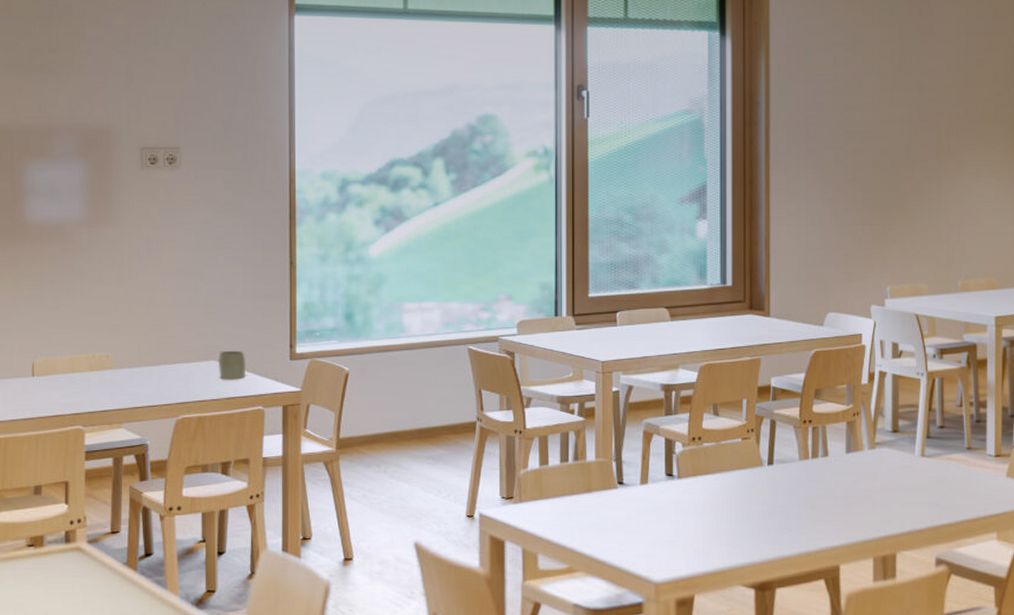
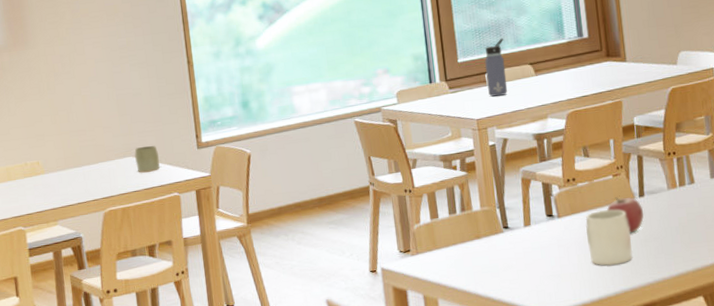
water bottle: none [618,275,640,338] -> present [485,37,508,97]
mug: none [707,475,755,537] -> present [585,209,633,266]
apple: none [732,462,771,502] -> present [607,197,644,232]

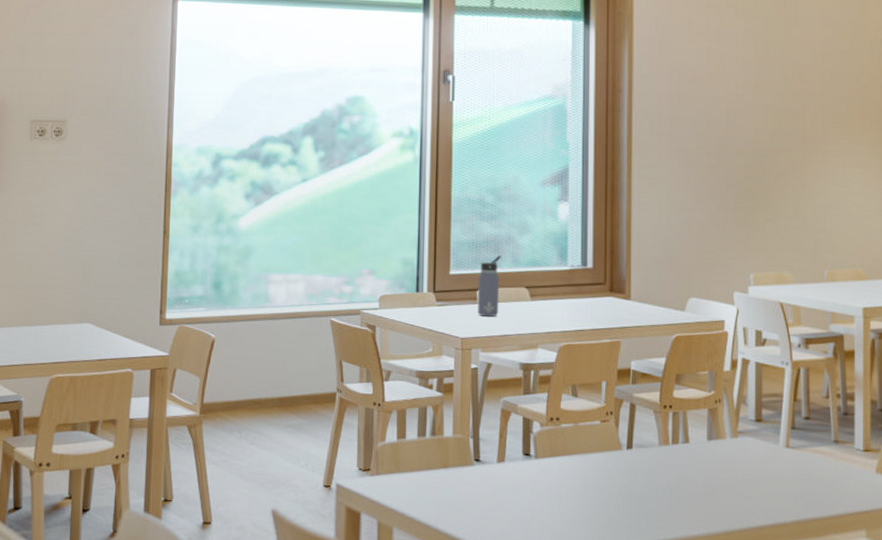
mug: present [134,145,160,174] -> none [92,314,118,344]
mug: present [585,209,633,266] -> none [564,457,613,521]
apple: present [607,197,644,232] -> none [590,445,630,487]

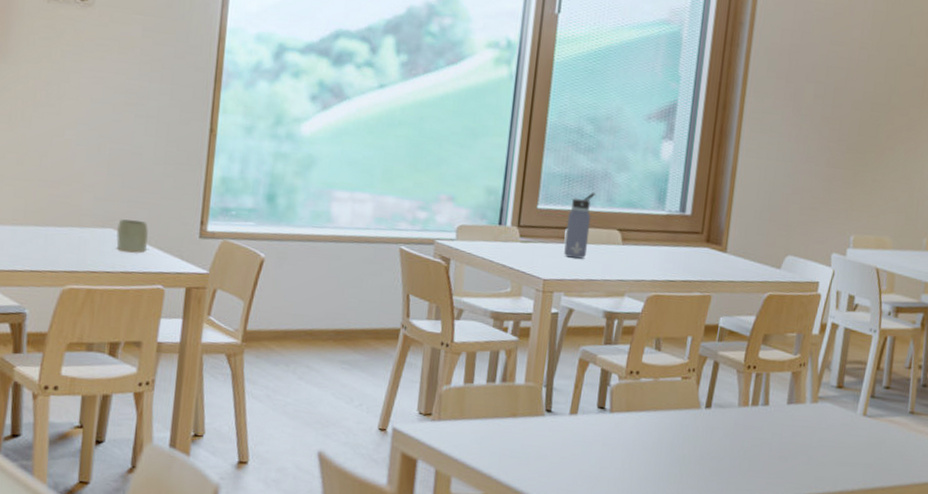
mug: none [92,314,118,344] -> present [116,219,149,255]

